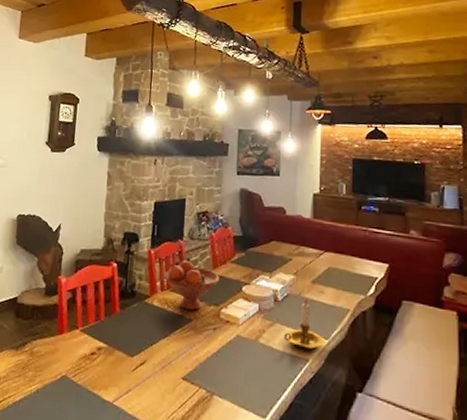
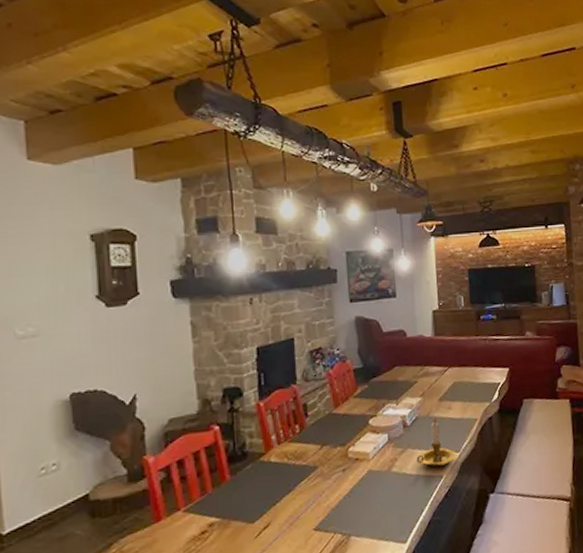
fruit bowl: present [164,259,219,311] -> none [279,404,343,458]

